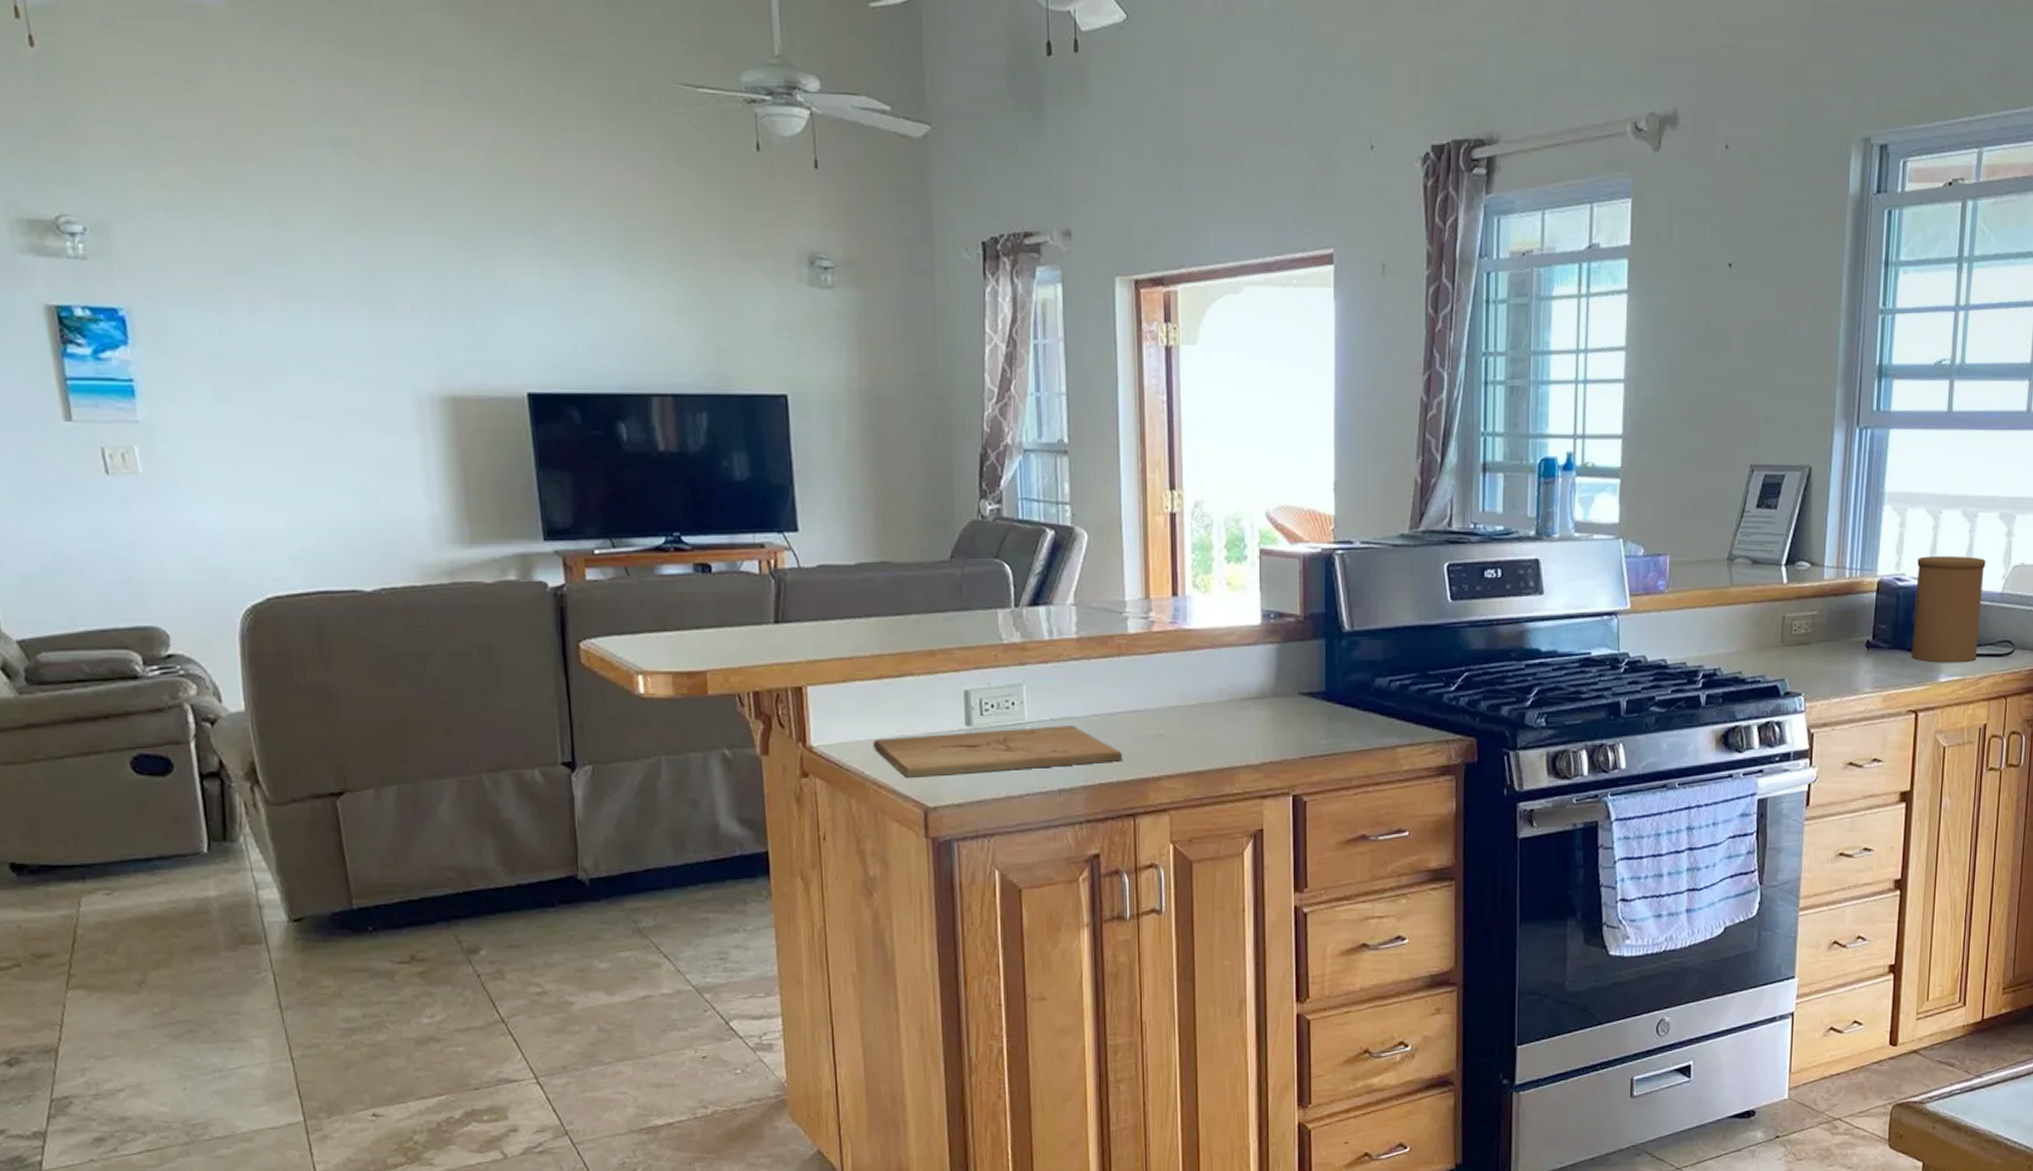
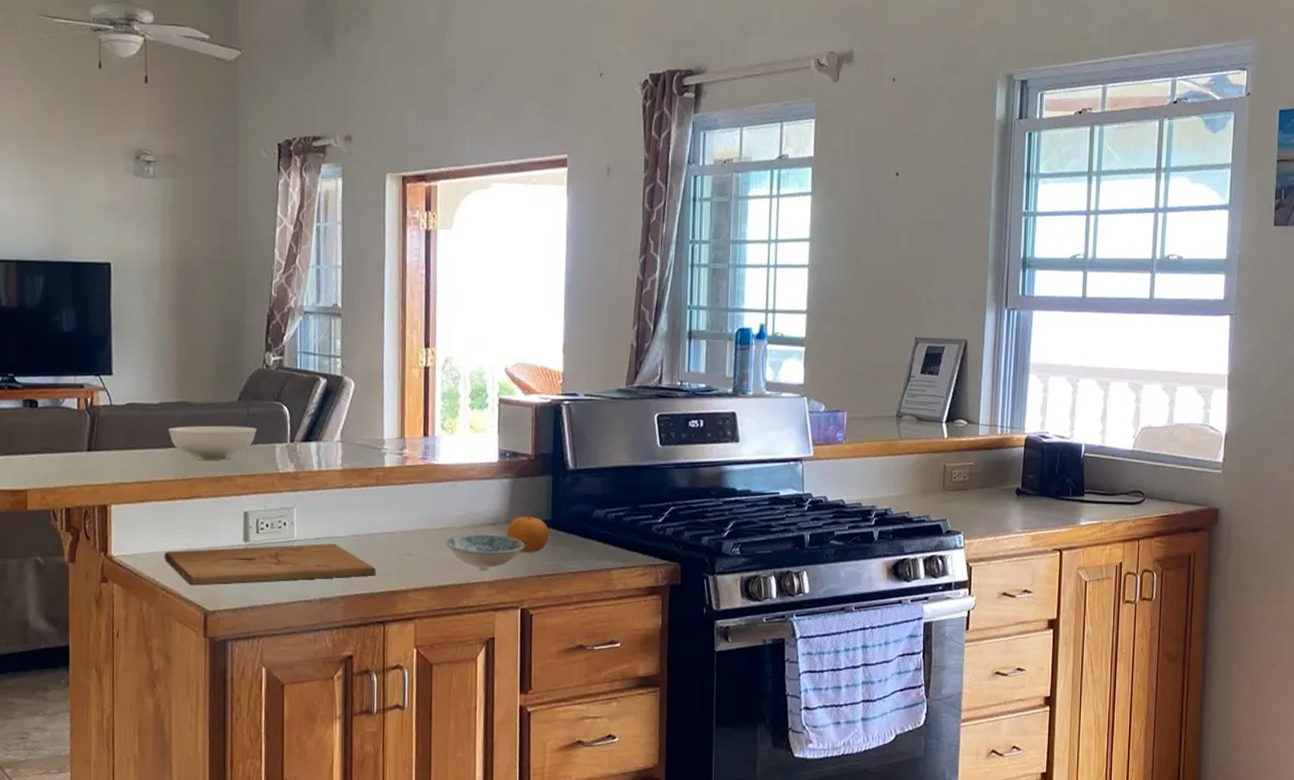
bowl: none [868,589,975,630] -> present [167,425,257,460]
ceramic bowl: none [1201,709,1295,753] -> present [445,534,525,571]
fruit: none [1273,678,1322,731] -> present [506,508,549,553]
canister: present [1911,556,1986,663] -> none [1055,418,1118,510]

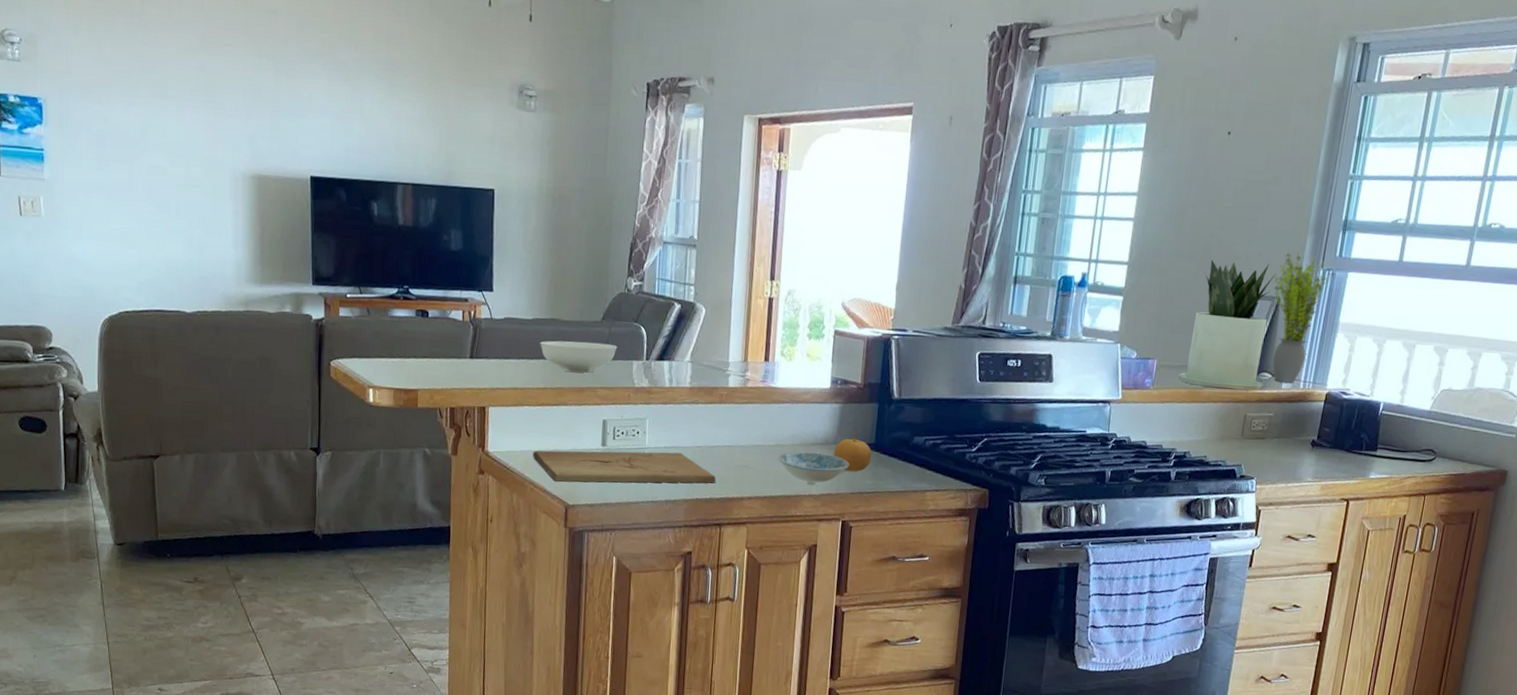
planter: none [869,304,961,441] -> present [1177,260,1277,391]
potted plant: none [958,292,1021,430] -> present [1272,252,1336,384]

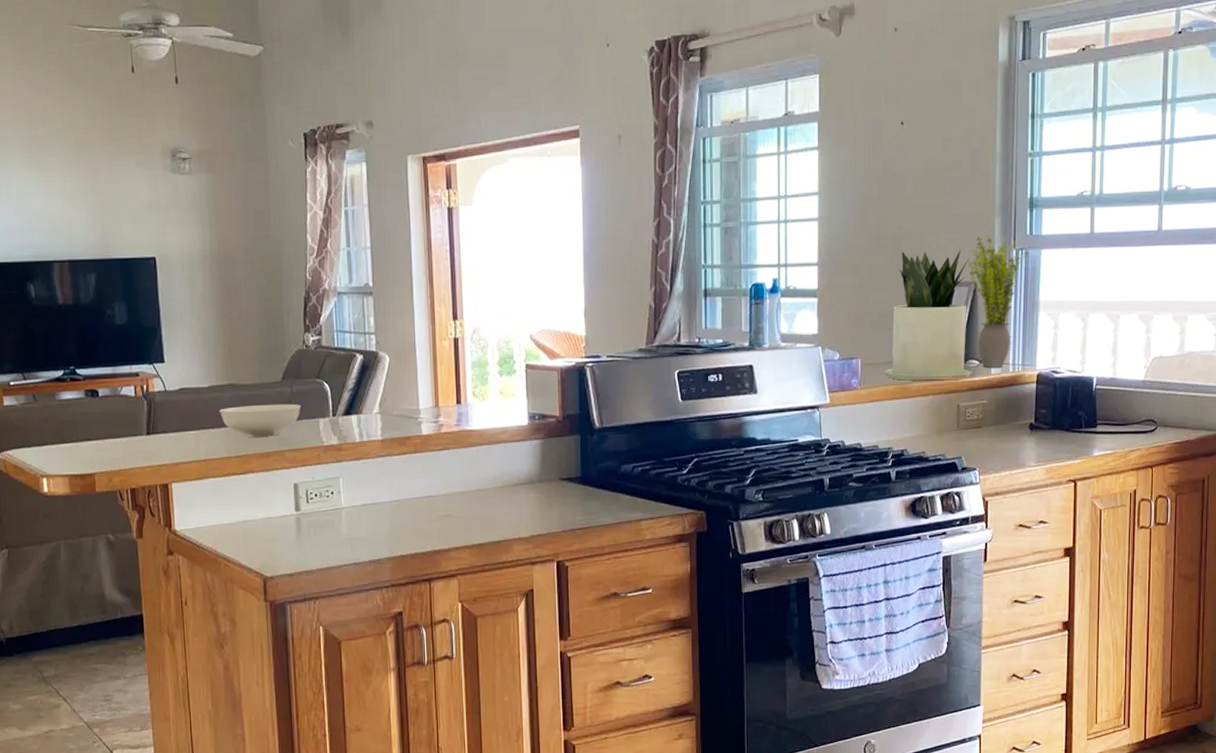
cutting board: present [533,450,716,484] -> none [223,509,420,555]
ceramic bowl: present [778,451,849,486] -> none [482,493,557,528]
fruit: present [833,432,872,472] -> none [539,467,579,509]

